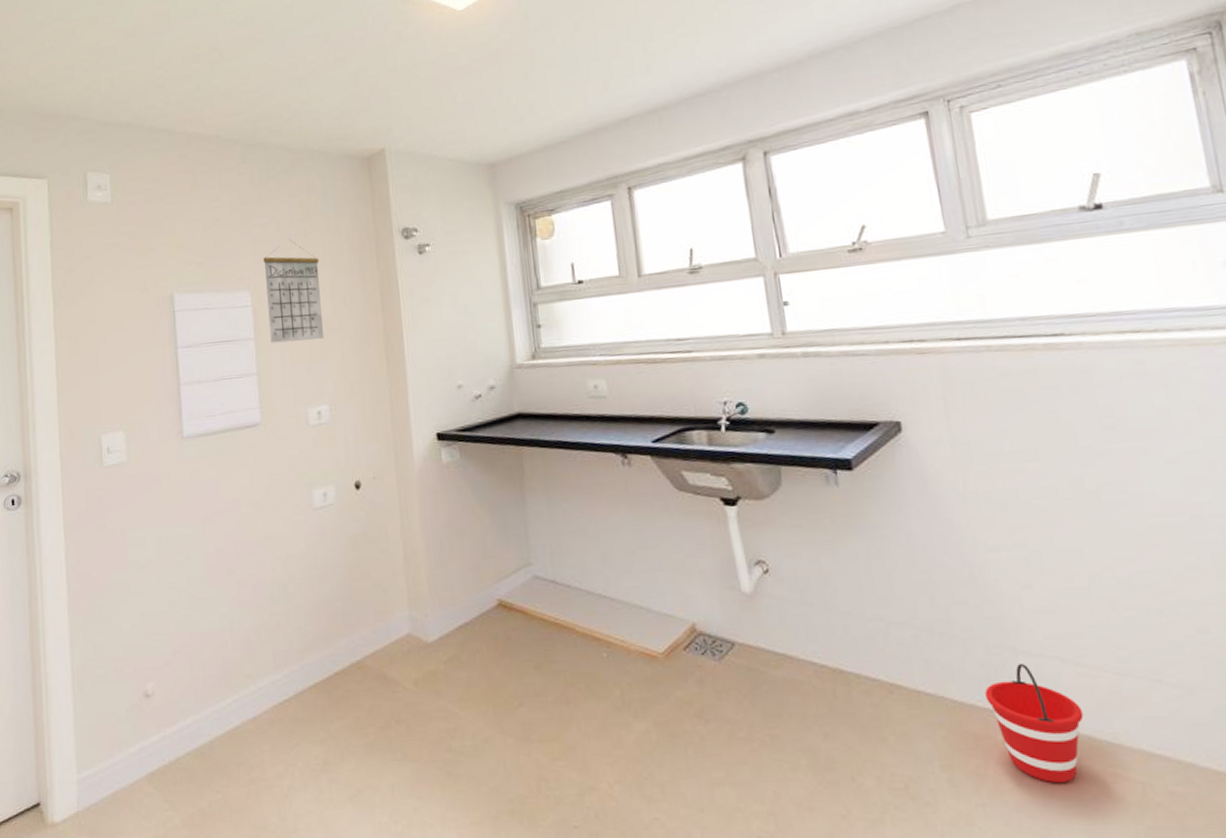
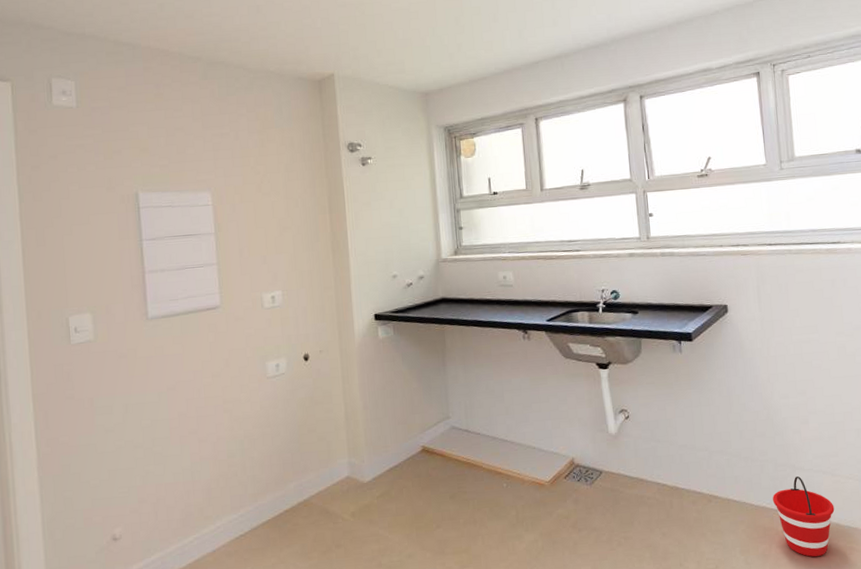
calendar: present [263,240,325,344] -> none [223,149,278,238]

